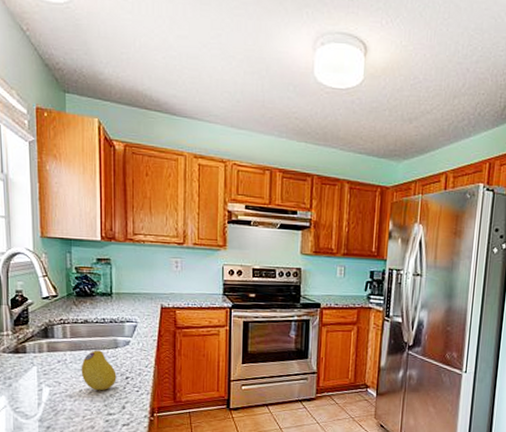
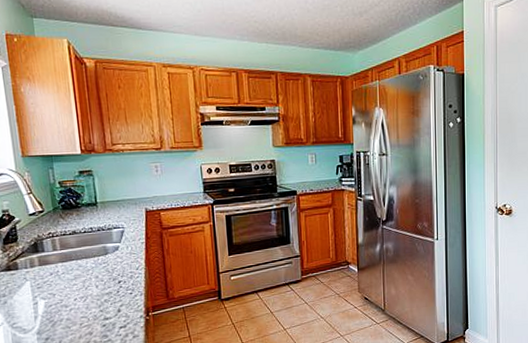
fruit: present [81,350,117,391] -> none [73,258,110,298]

